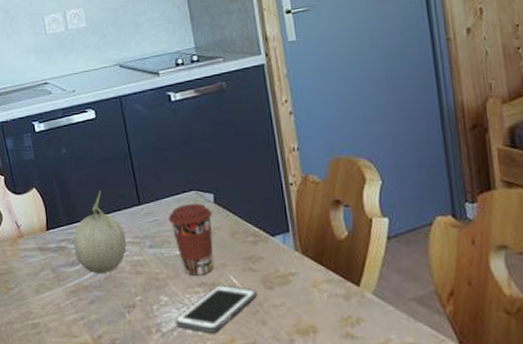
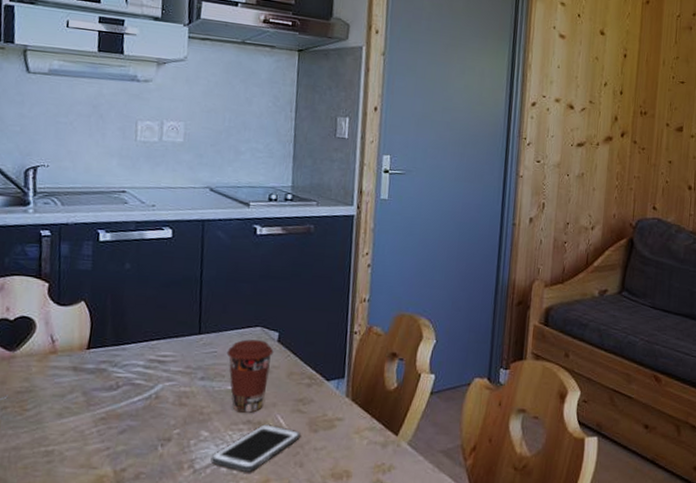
fruit: present [73,191,126,274] -> none [114,314,177,402]

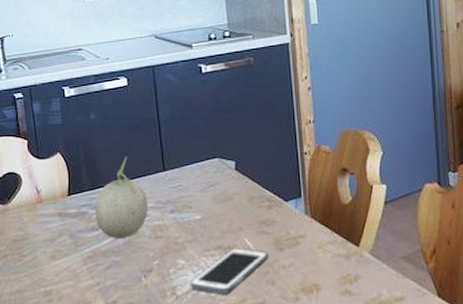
fruit: none [114,314,177,402] -> present [95,157,148,239]
coffee cup: present [226,339,274,413] -> none [190,170,233,239]

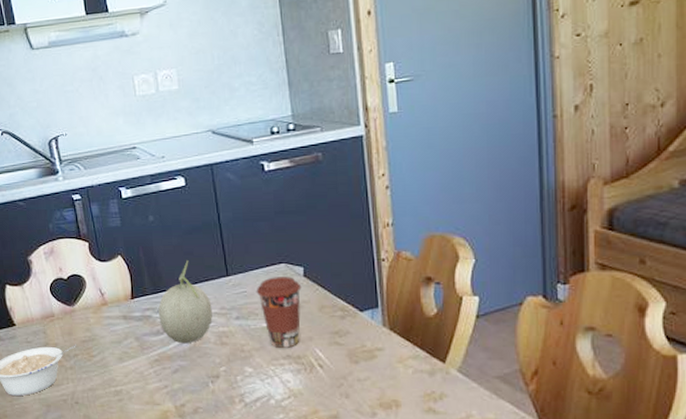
coffee cup: none [190,170,233,239] -> present [256,277,302,348]
cell phone: present [190,247,268,295] -> none [258,357,342,405]

